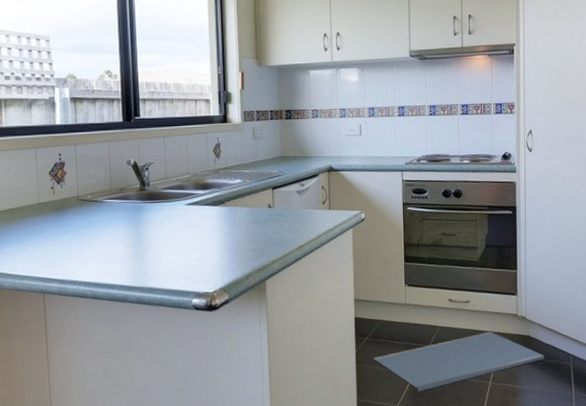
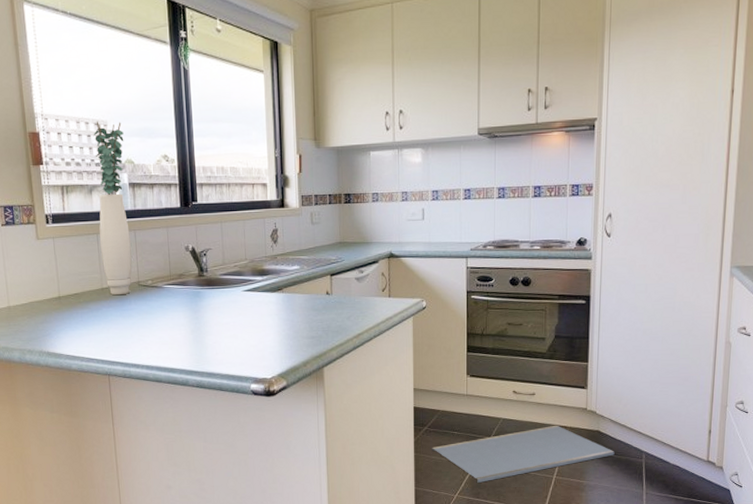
vase: none [34,36,72,211] -> present [93,121,132,296]

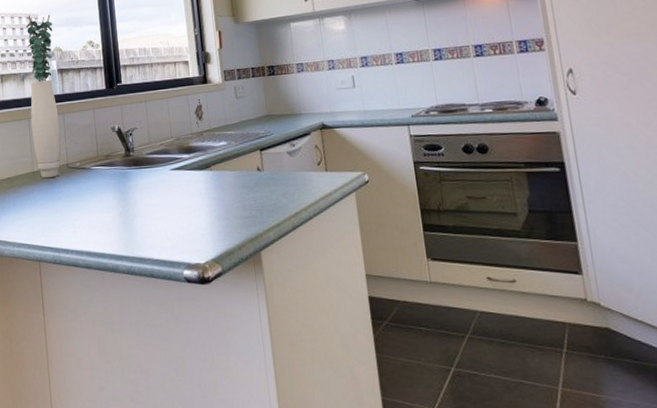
door mat: present [431,425,615,483] -> none [396,320,637,393]

